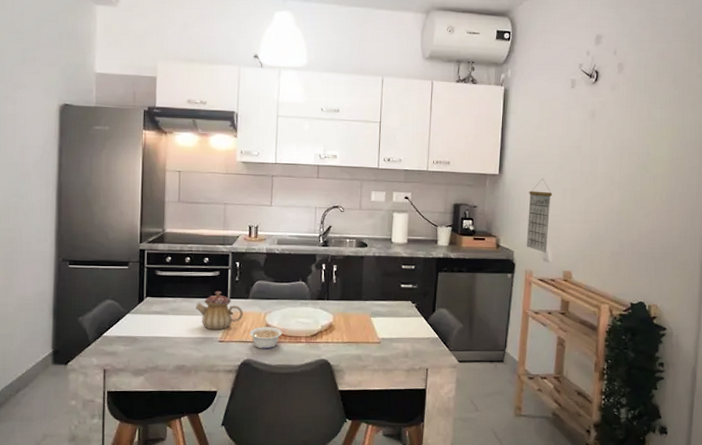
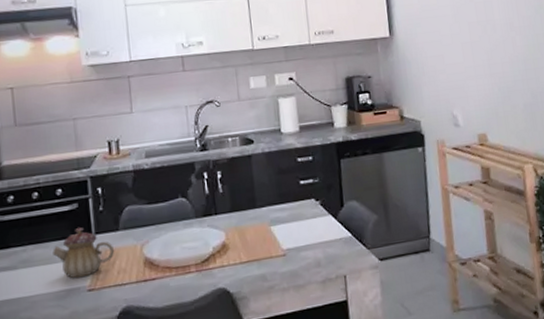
legume: present [250,326,283,349] -> none [125,259,167,291]
calendar: present [526,178,553,253] -> none [425,34,456,118]

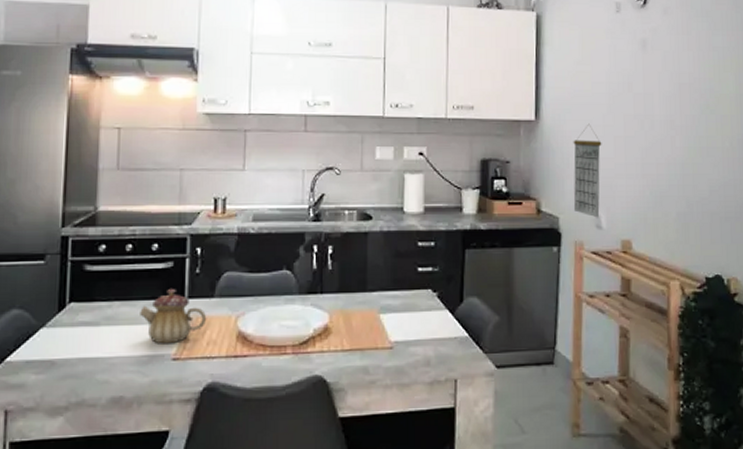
calendar: none [425,34,456,118] -> present [573,123,602,218]

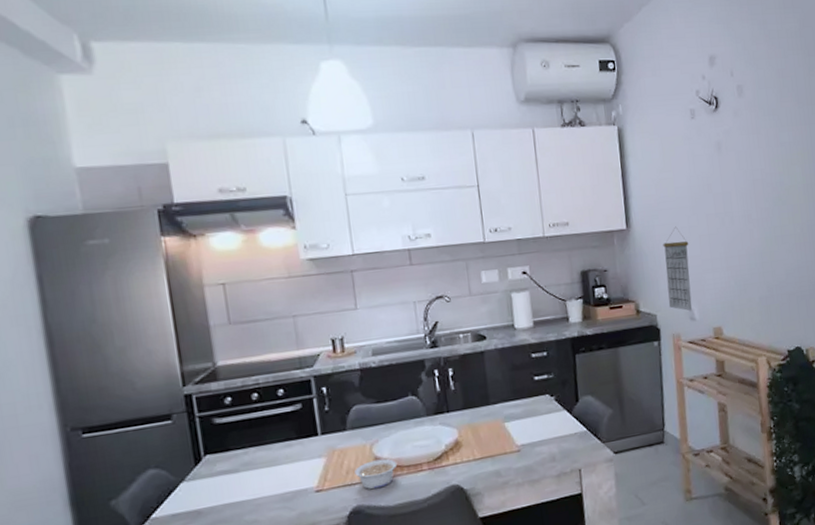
teapot: present [140,289,207,344] -> none [276,428,343,480]
legume: none [216,334,261,367] -> present [354,458,398,490]

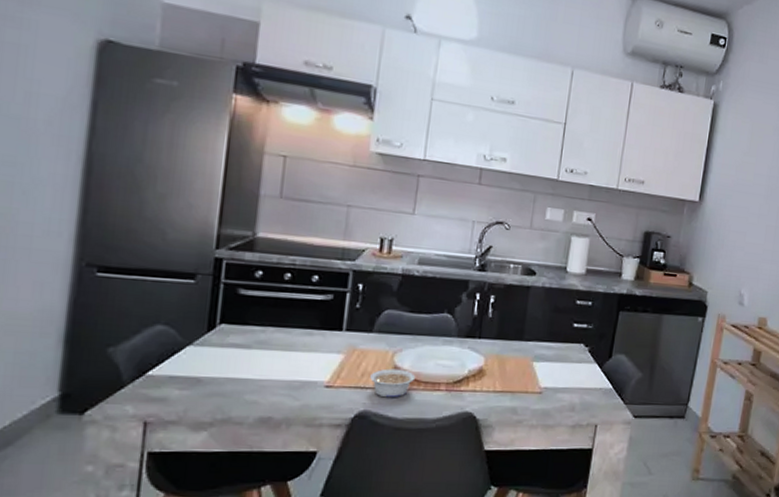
calendar: present [663,226,693,311] -> none [721,211,755,296]

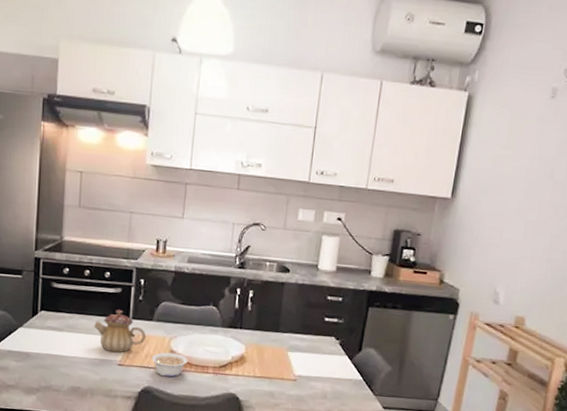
teapot: none [294,320,364,372] -> present [94,310,147,353]

